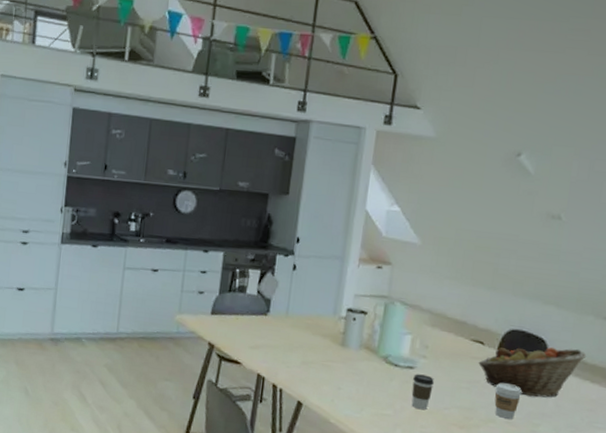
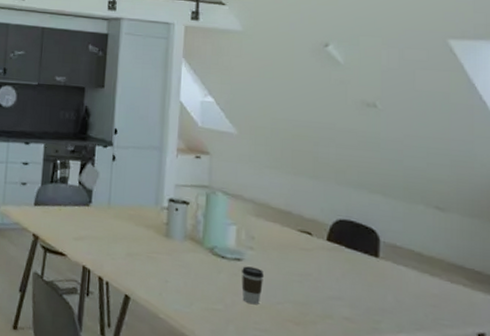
fruit basket: present [478,345,587,398] -> none [308,235,422,292]
coffee cup: present [494,383,522,419] -> none [329,276,357,315]

